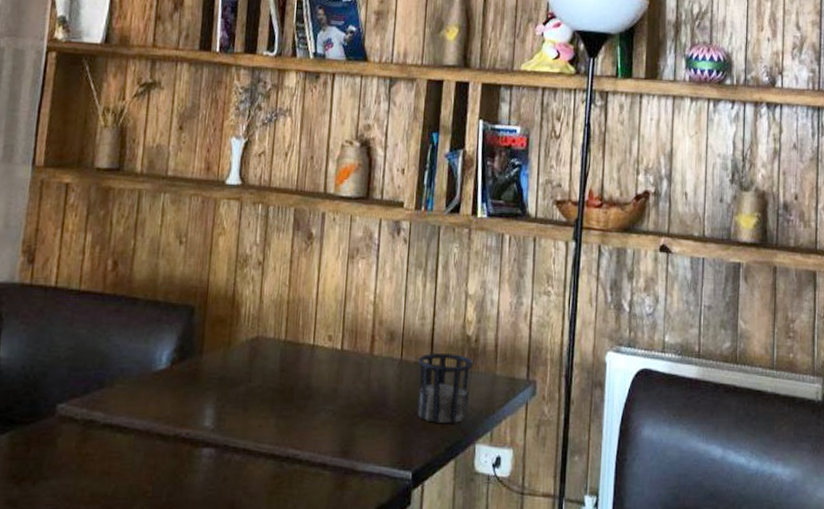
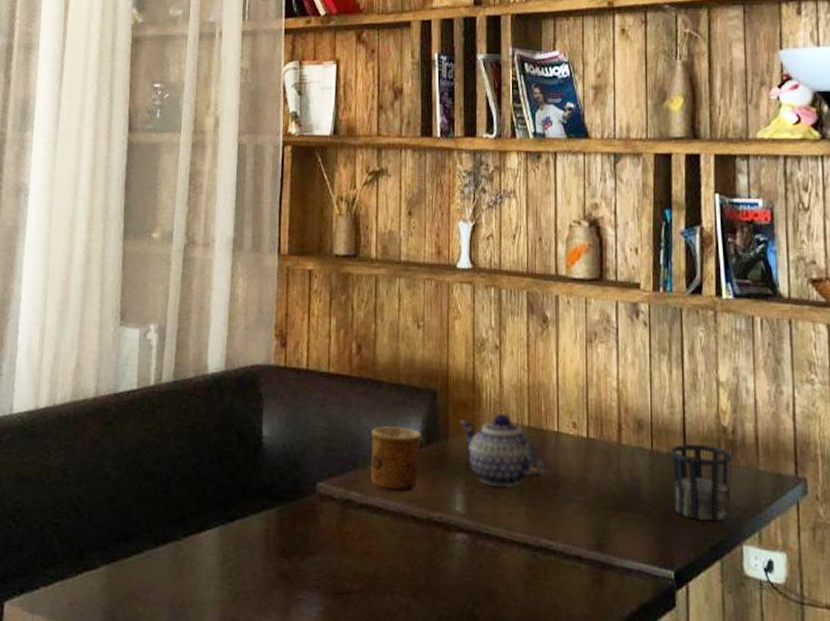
cup: none [116,344,176,411] -> present [370,426,423,493]
teapot: none [215,329,299,401] -> present [459,414,546,488]

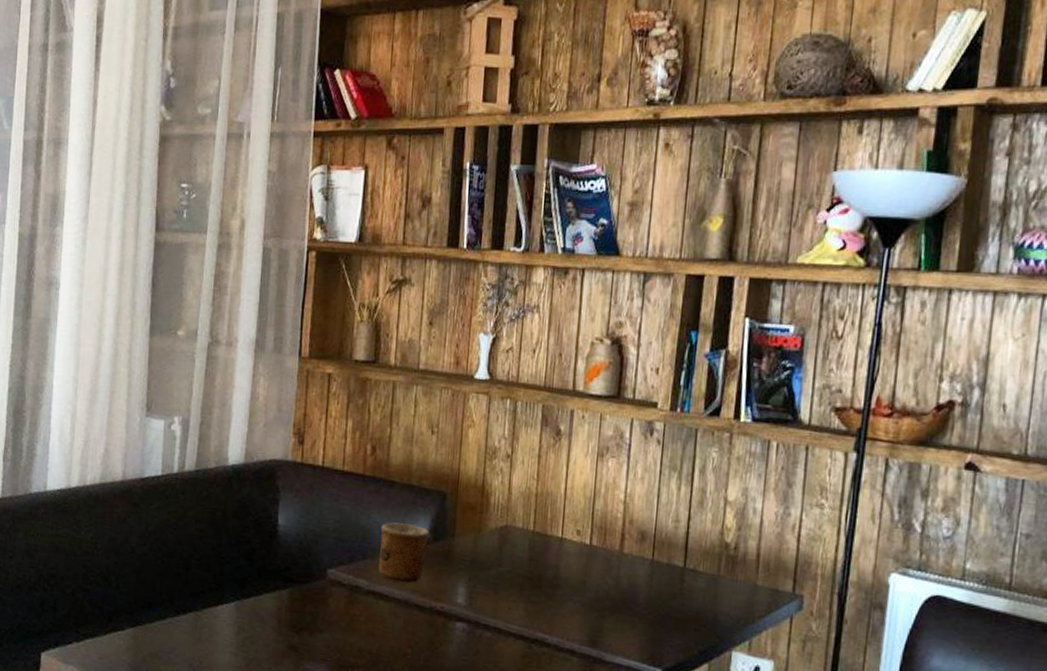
teapot: present [459,414,546,488] -> none [466,518,548,585]
cup: present [671,444,732,522] -> none [668,556,731,628]

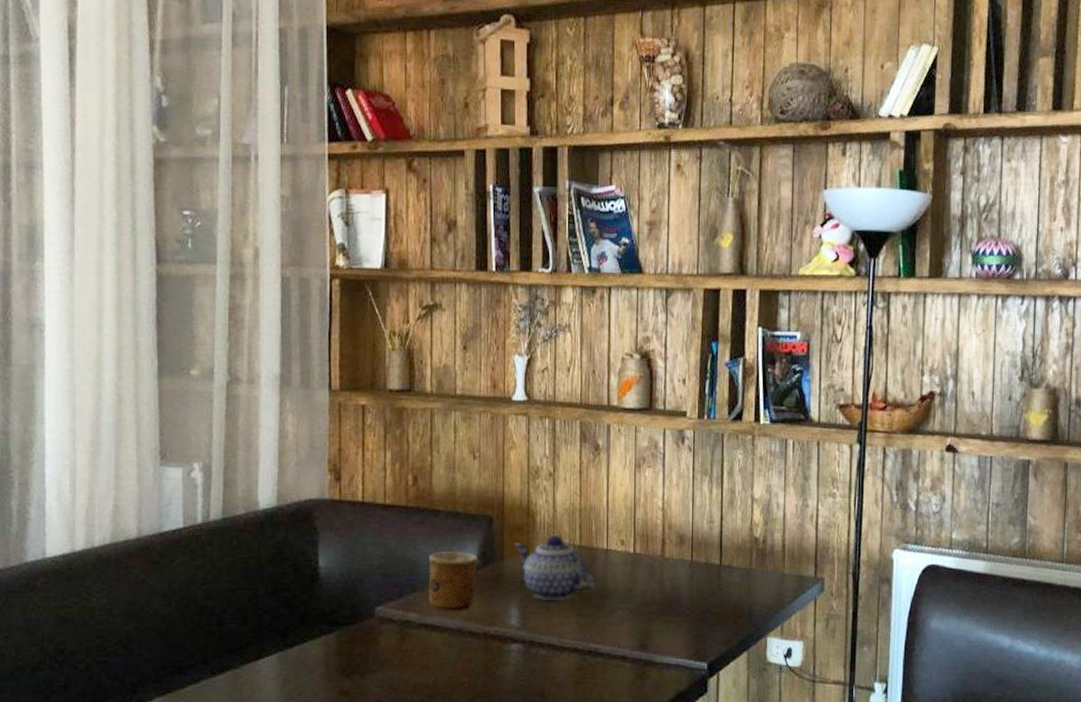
teapot: none [466,518,548,585] -> present [514,535,596,601]

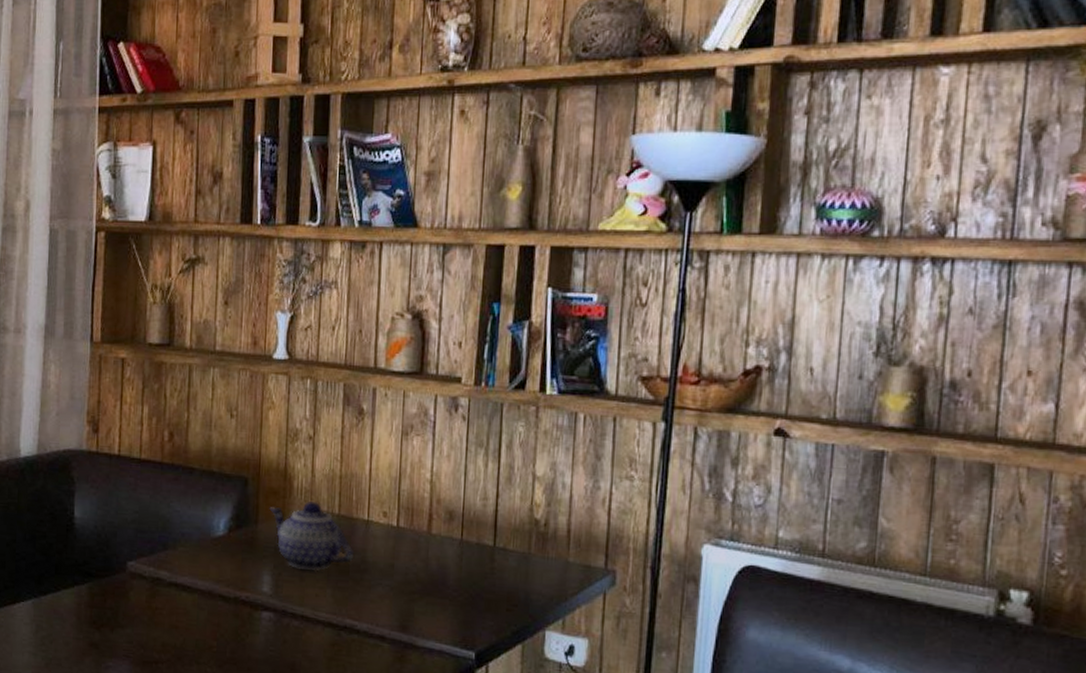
cup: present [428,552,479,612] -> none [179,510,233,573]

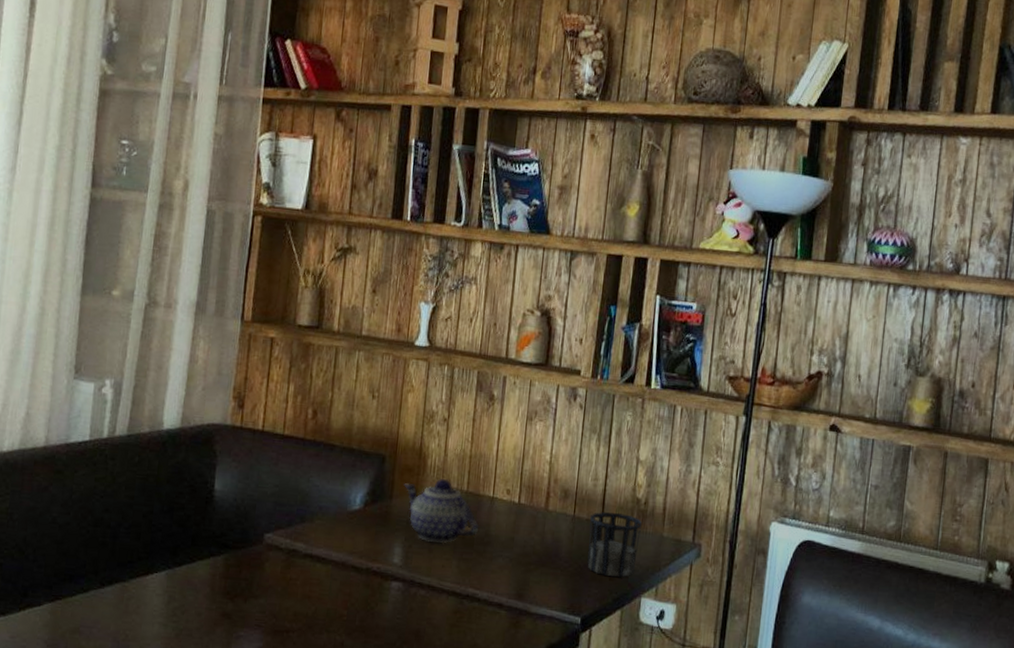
cup: none [479,535,542,608] -> present [587,512,642,578]

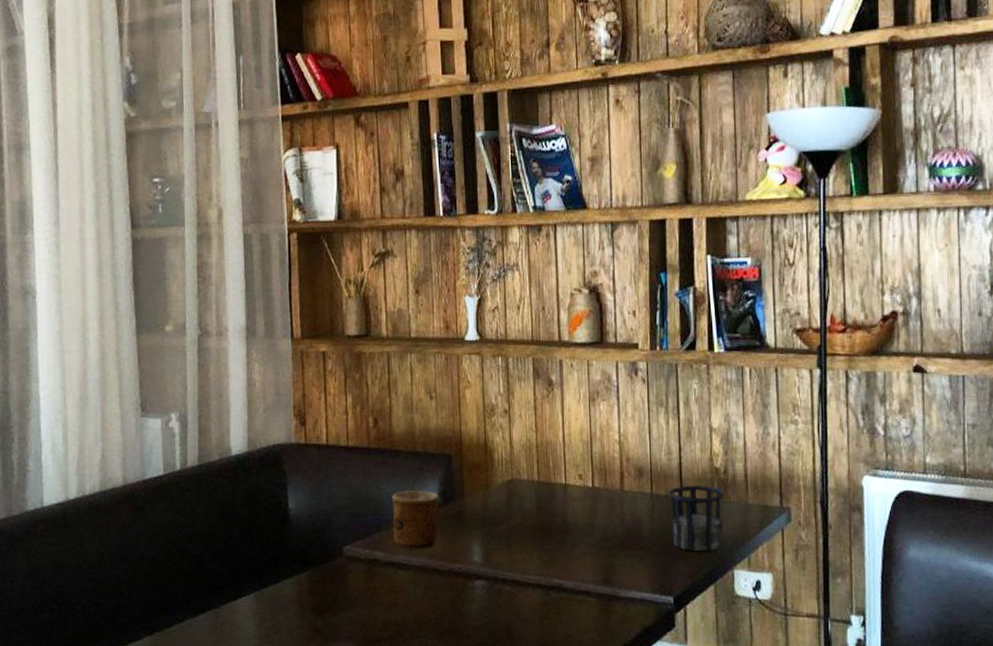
cup: none [316,485,369,545] -> present [391,490,440,550]
teapot: present [404,479,480,544] -> none [473,472,556,537]

